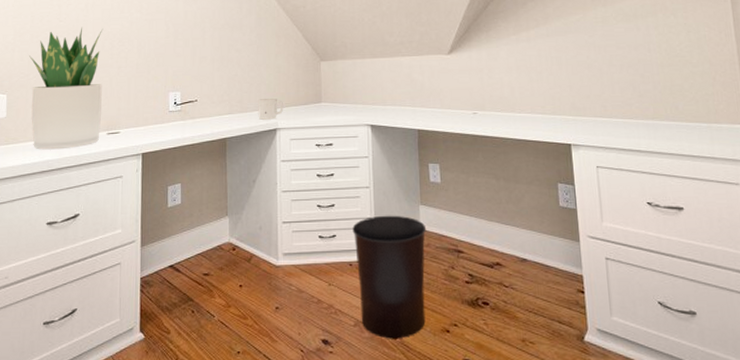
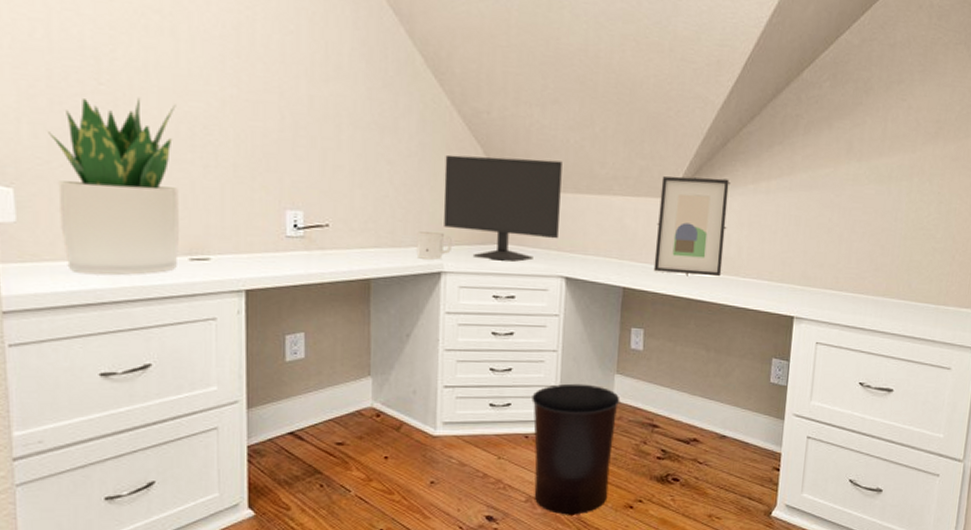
computer monitor: none [275,35,362,116] -> present [443,154,562,262]
picture frame: none [439,34,500,115] -> present [653,176,731,277]

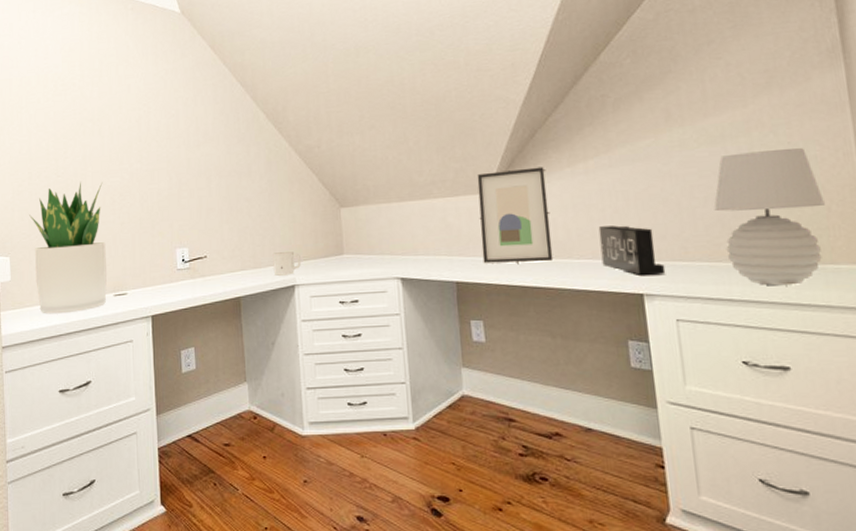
computer monitor: present [443,154,562,262] -> none [288,176,390,270]
waste bin: present [532,383,621,514] -> none [385,379,474,516]
alarm clock: none [764,248,817,300] -> present [598,225,666,275]
table lamp: none [868,195,952,321] -> present [714,148,825,286]

